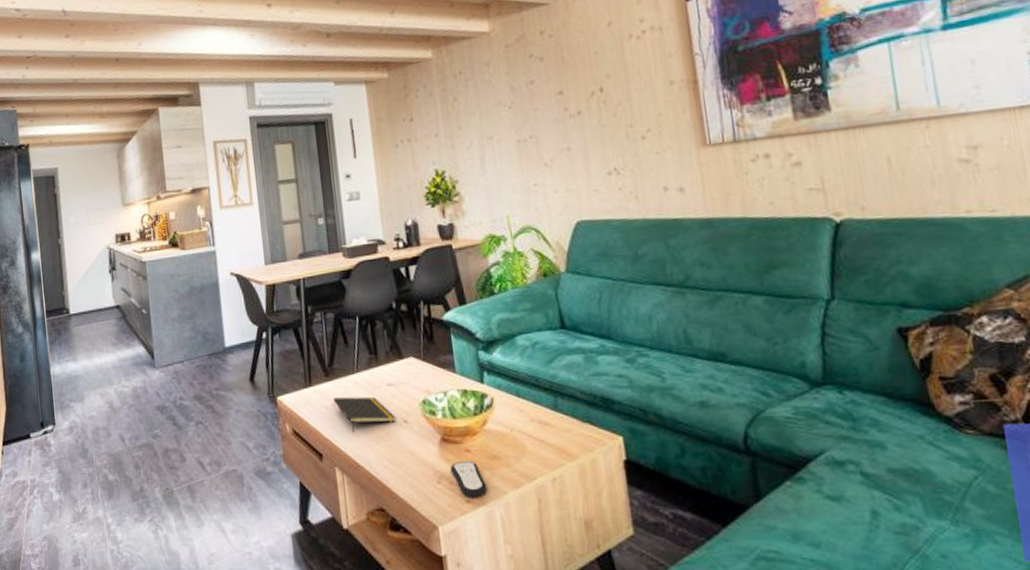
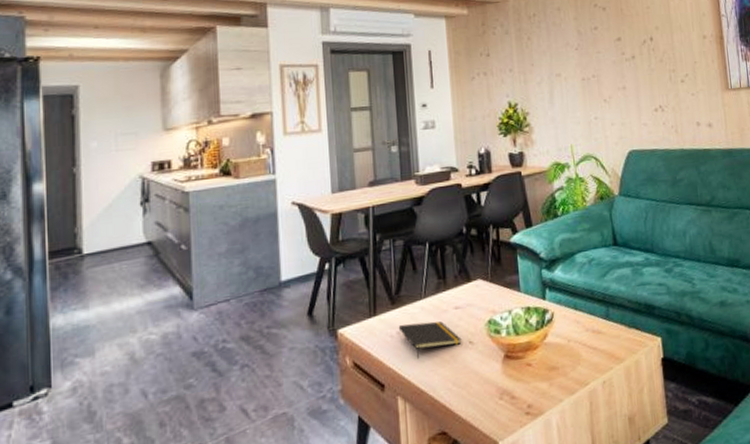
remote control: present [450,460,488,497] -> none [512,374,546,409]

